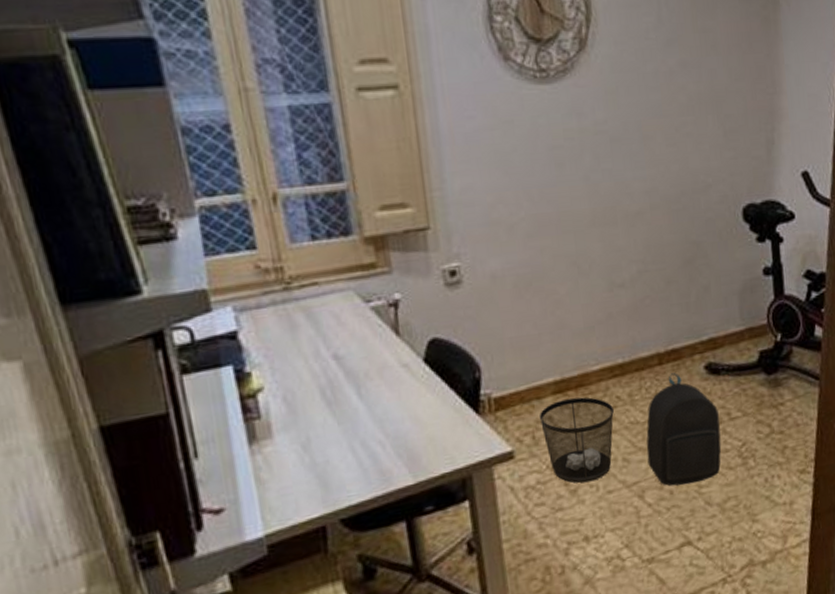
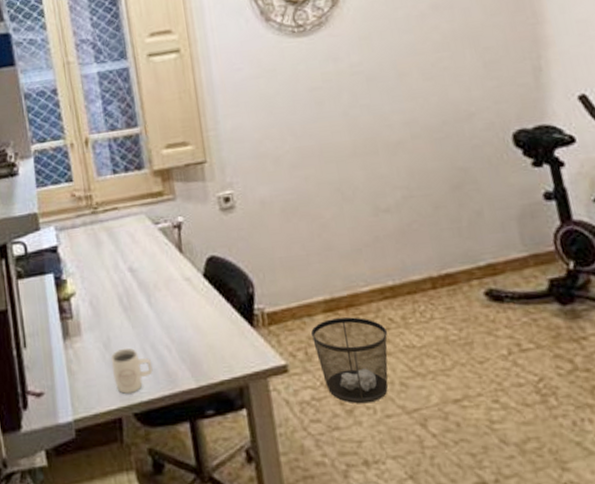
mug: none [311,447,364,499] -> present [110,348,153,394]
backpack: present [646,373,722,486] -> none [423,298,515,418]

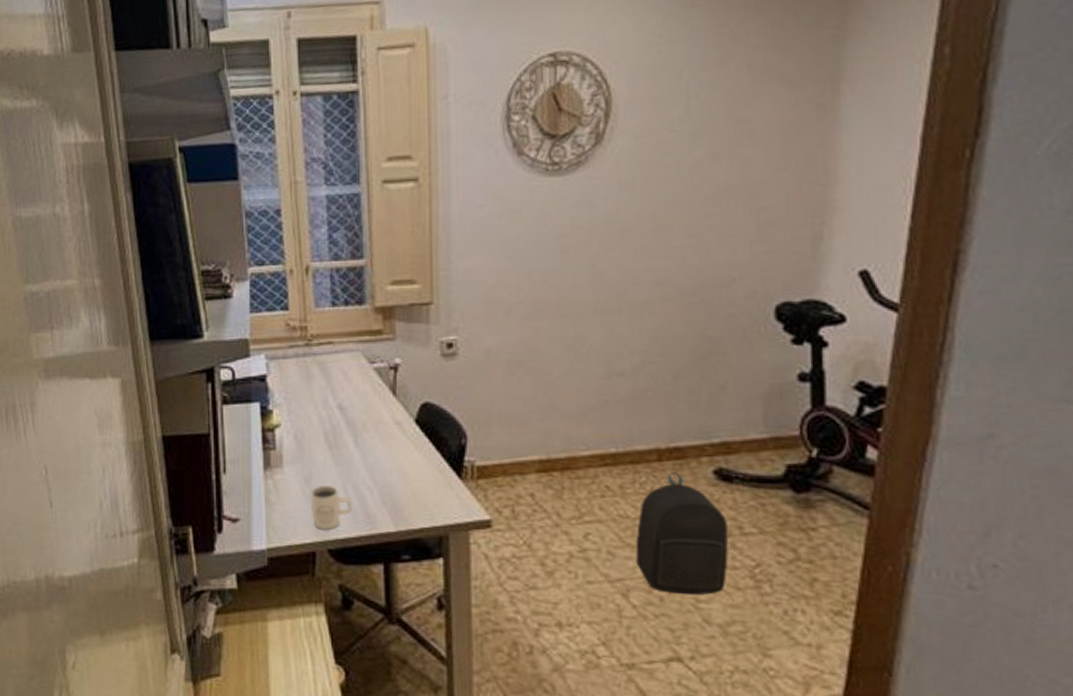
waste bin: present [311,317,389,404] -> none [521,480,603,568]
backpack: none [423,298,515,418] -> present [635,472,728,595]

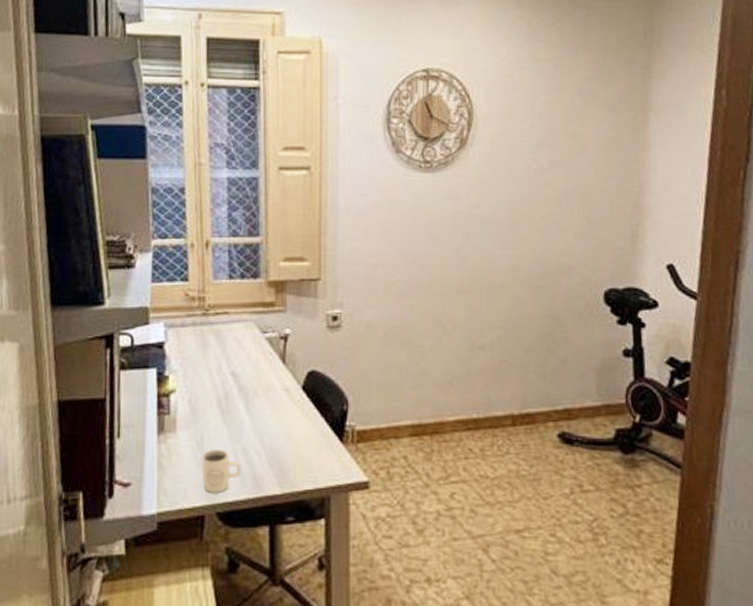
backpack: present [635,472,728,595] -> none [494,436,571,549]

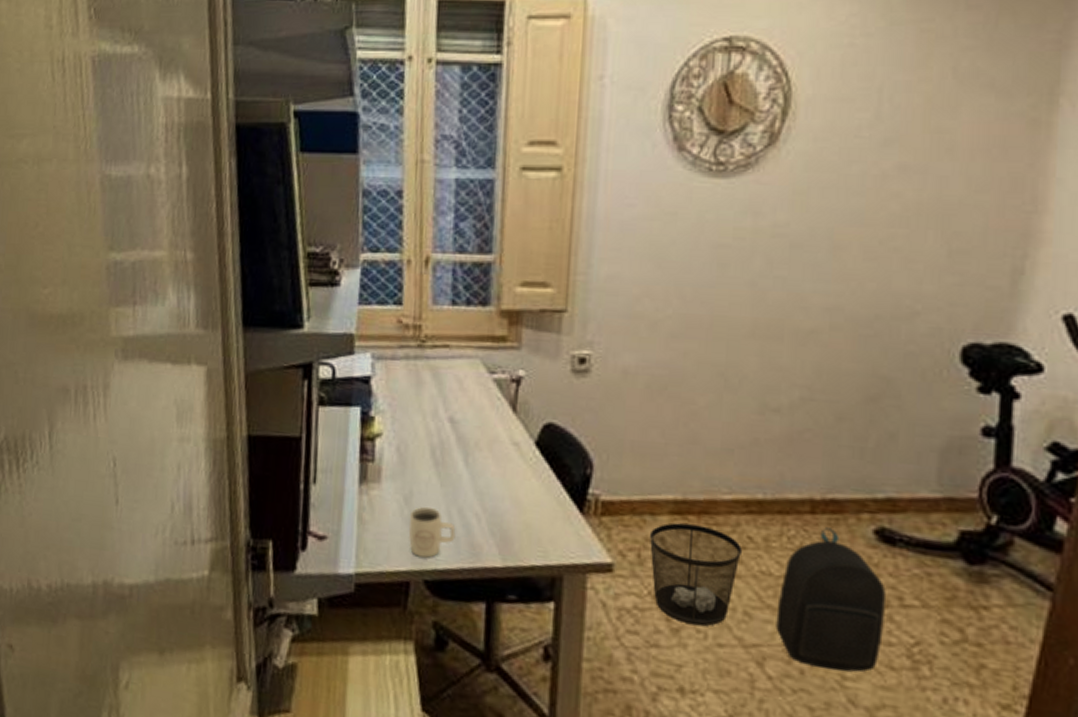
waste bin: none [396,443,466,525] -> present [650,522,743,627]
backpack: none [494,436,571,549] -> present [775,527,886,672]

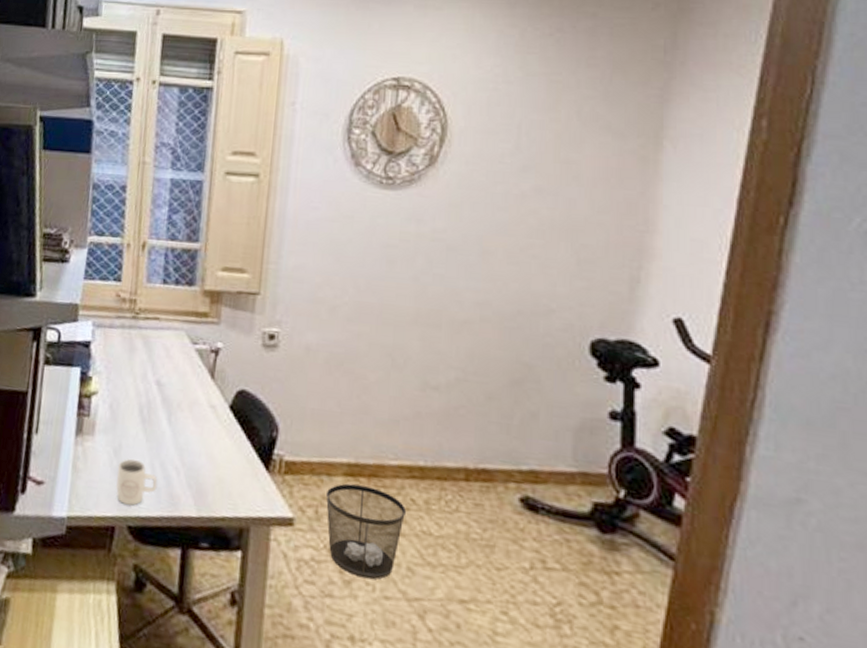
backpack: present [775,527,886,672] -> none [435,494,530,628]

